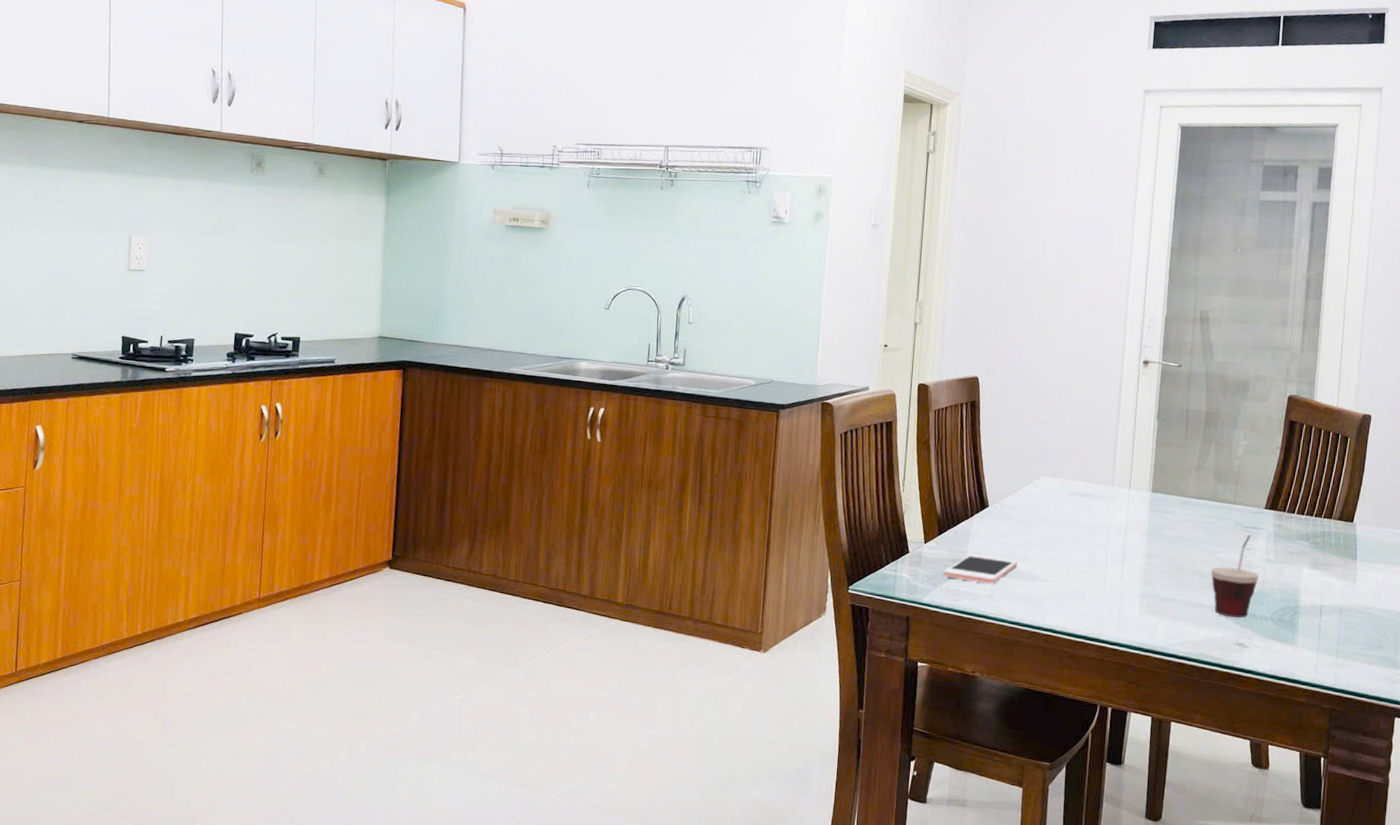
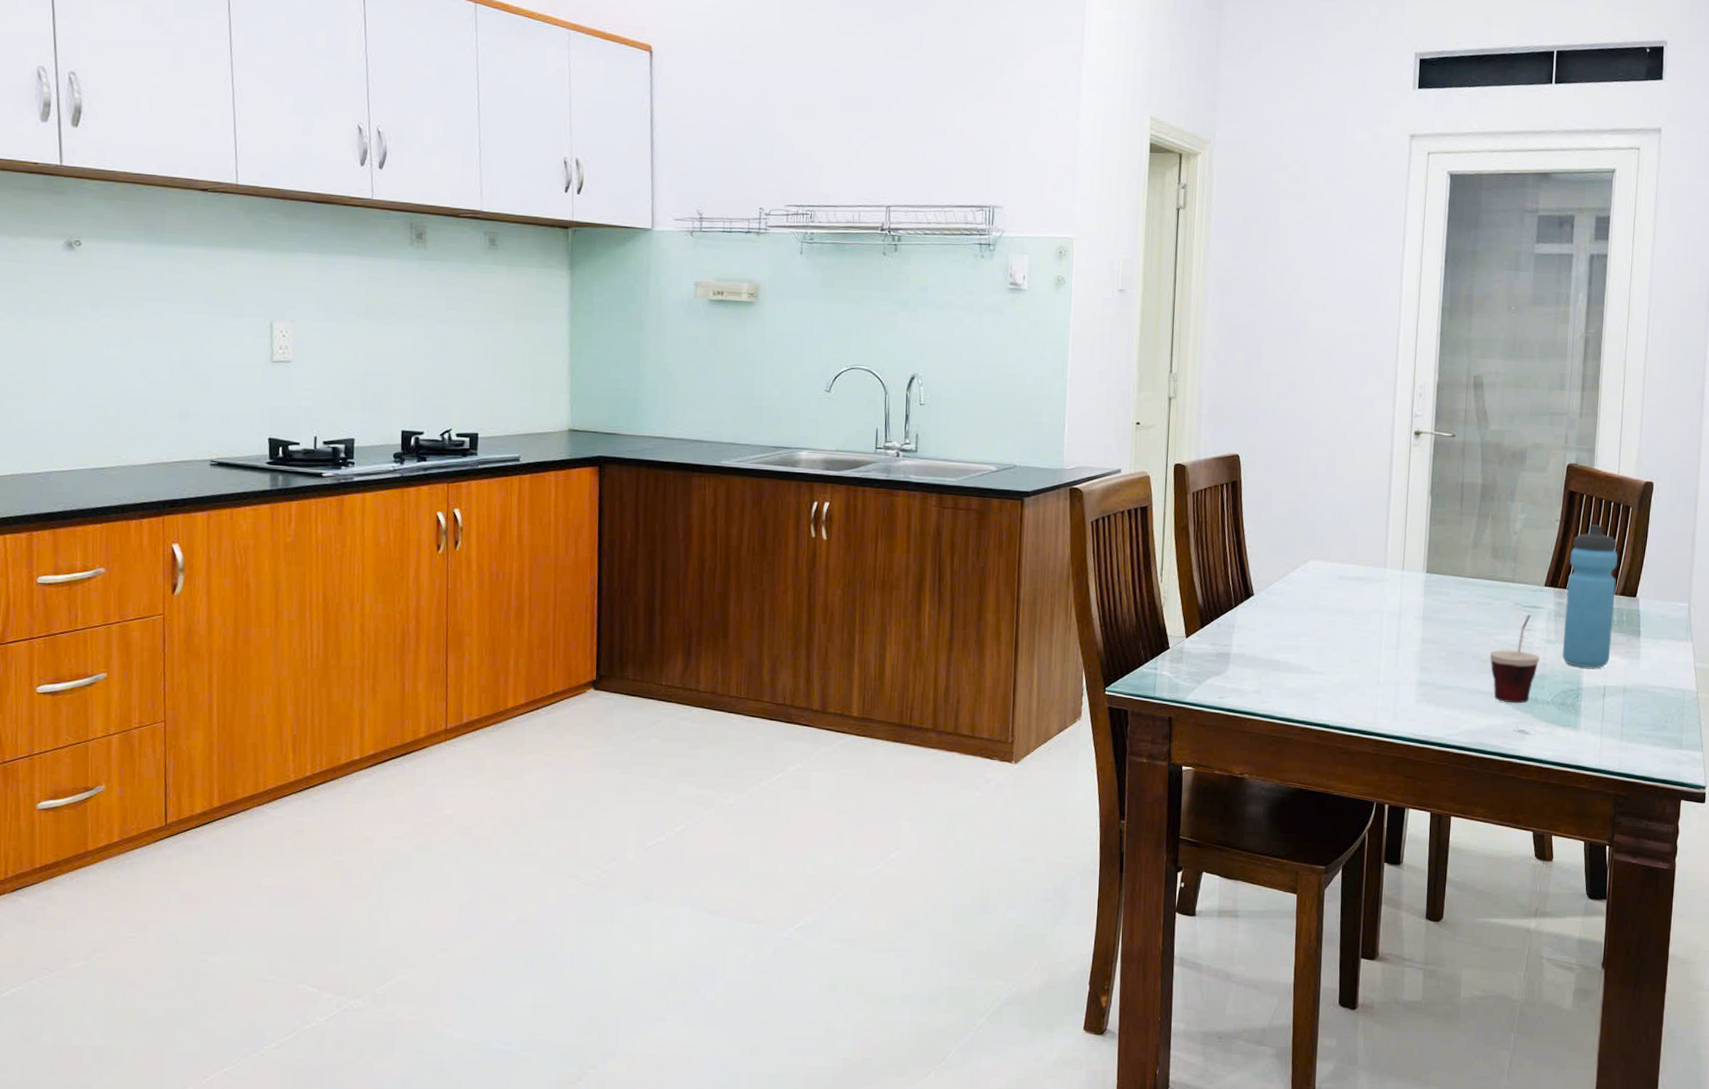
cell phone: present [943,554,1018,584] -> none [1206,647,1286,678]
water bottle: none [1280,453,1336,588] -> present [1562,525,1618,668]

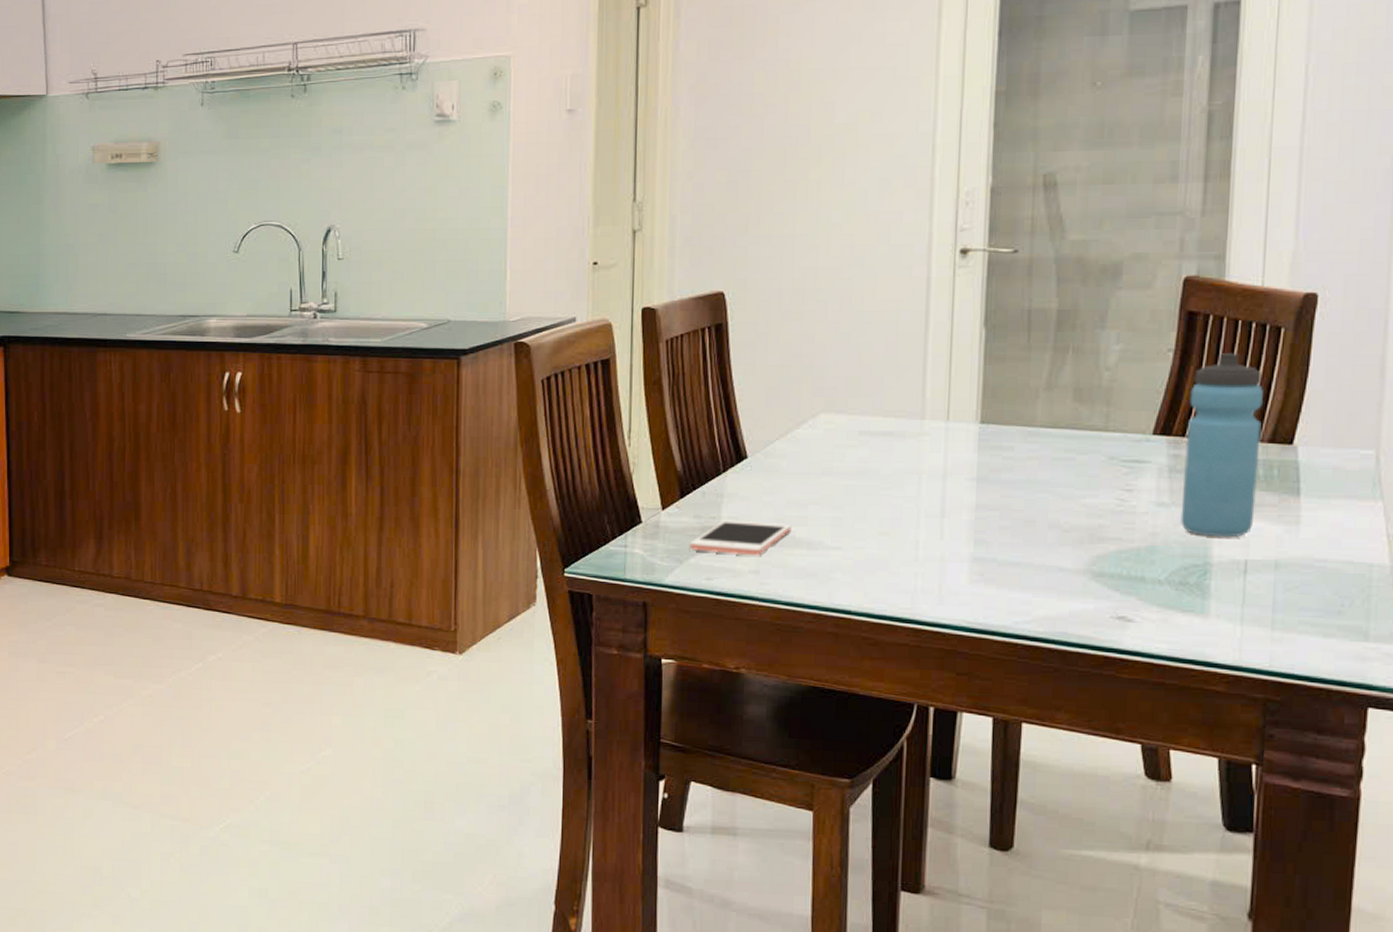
cell phone: none [1206,647,1286,678] -> present [689,519,792,556]
cup: present [1489,615,1539,704] -> none [1073,471,1147,584]

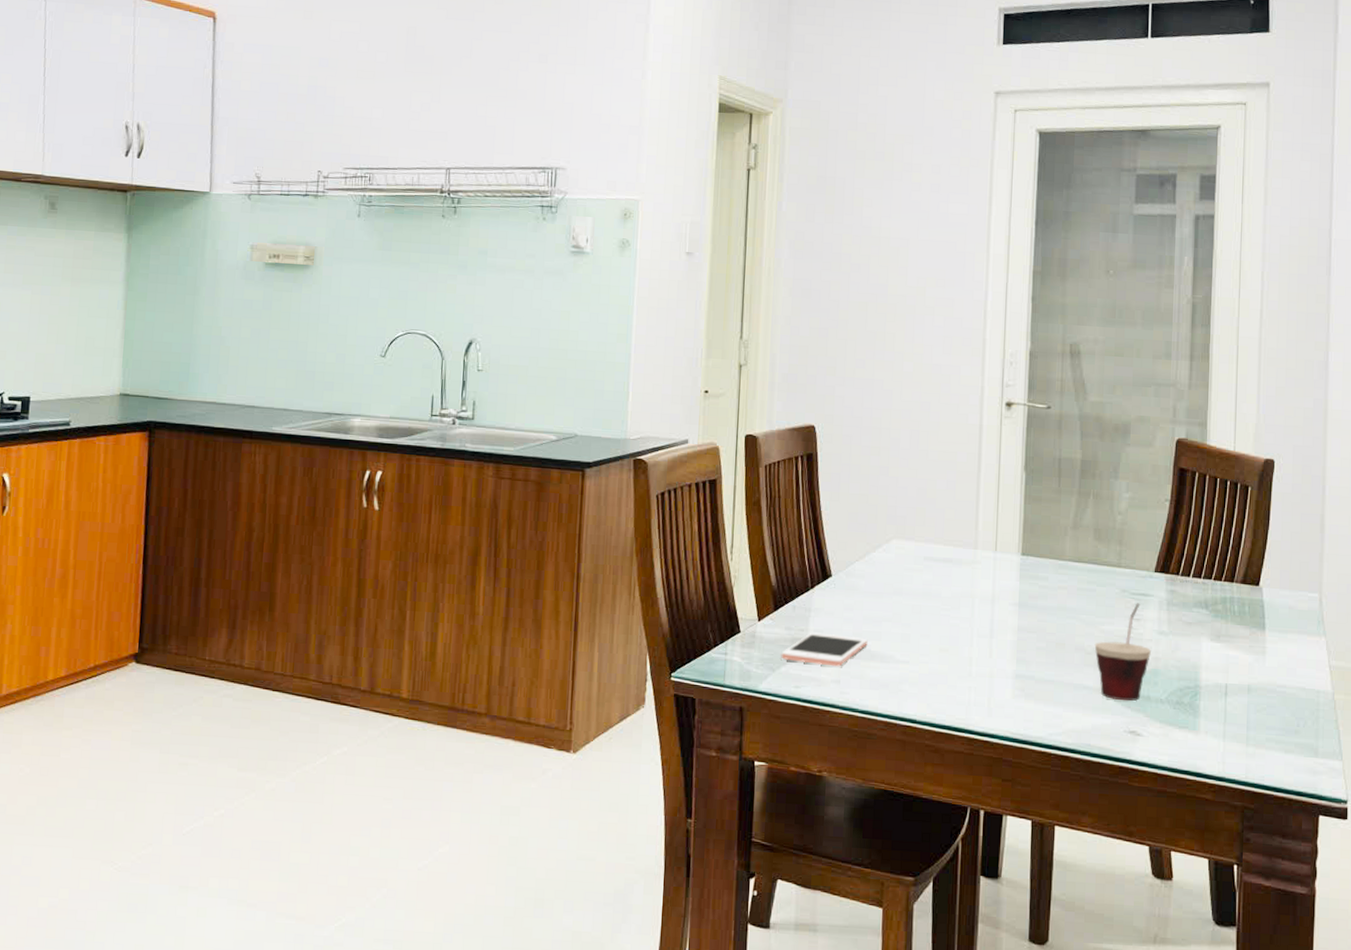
cup: none [1073,471,1147,584] -> present [1094,603,1151,702]
water bottle: present [1180,353,1263,538] -> none [1176,505,1236,664]

